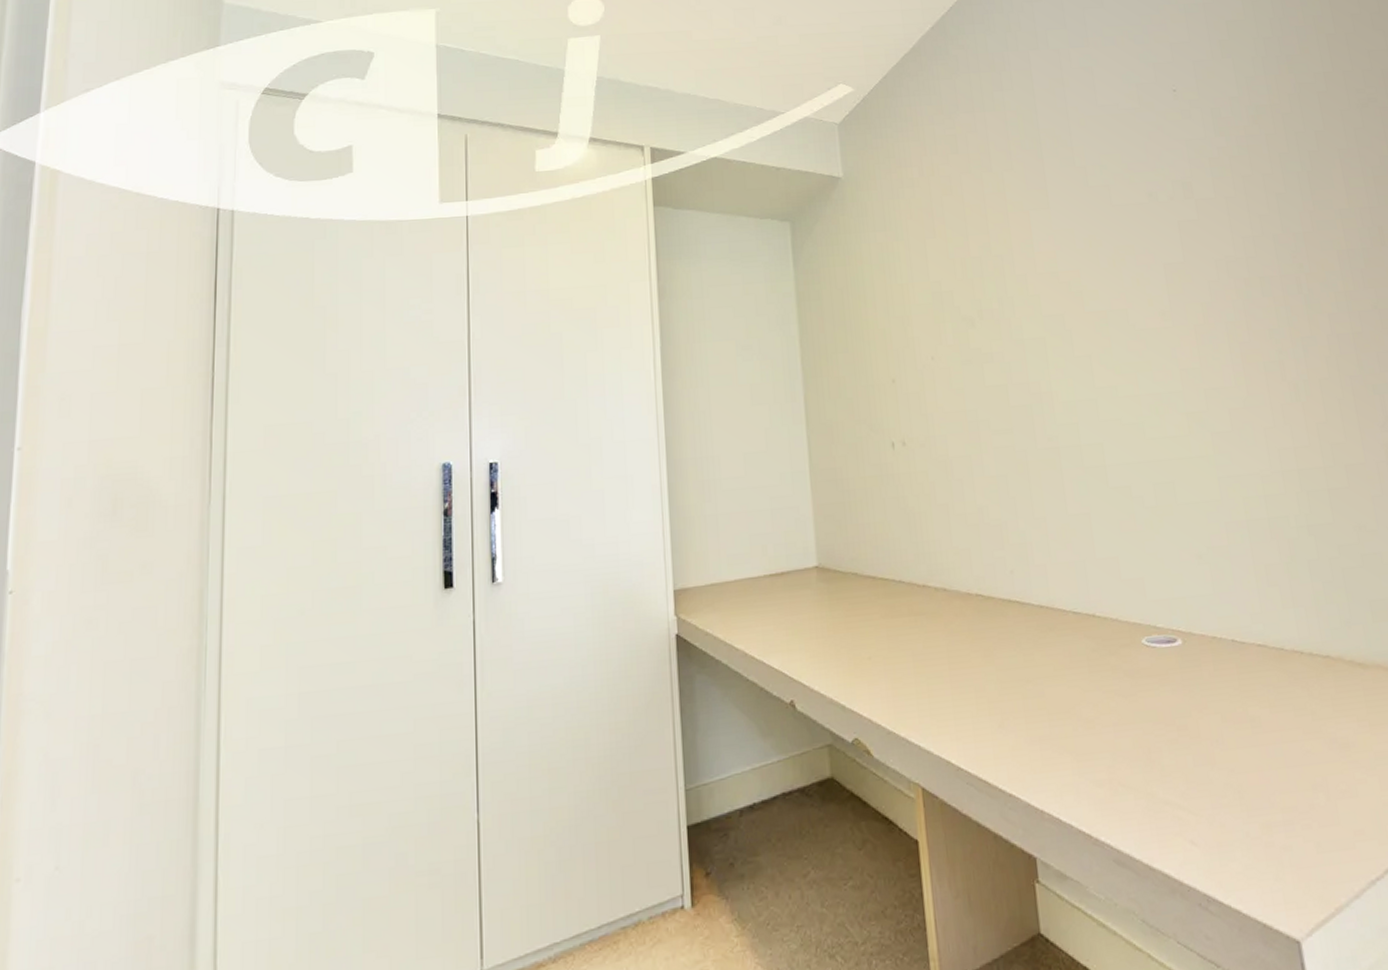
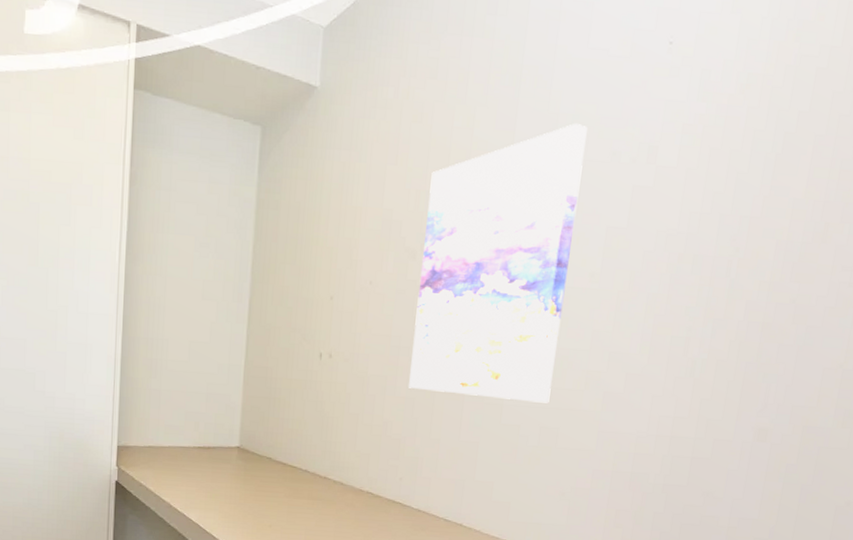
wall art: none [973,173,1155,465] -> present [409,124,587,403]

